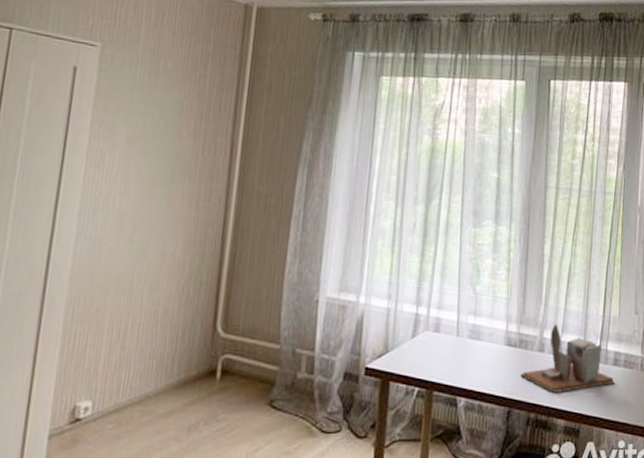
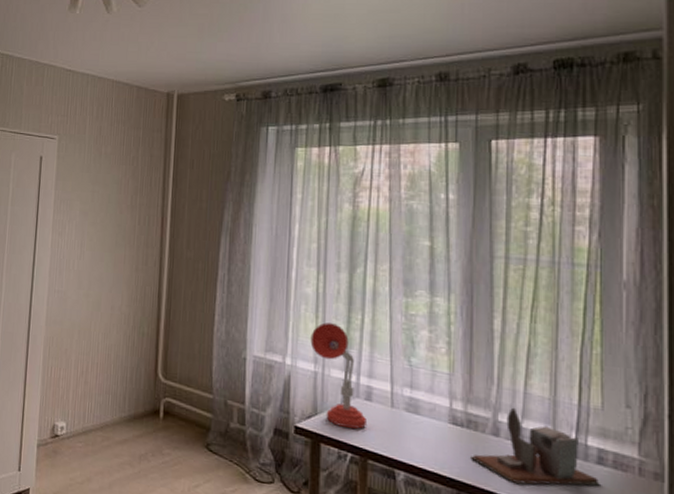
desk lamp: none [385,257,434,362] -> present [310,322,366,429]

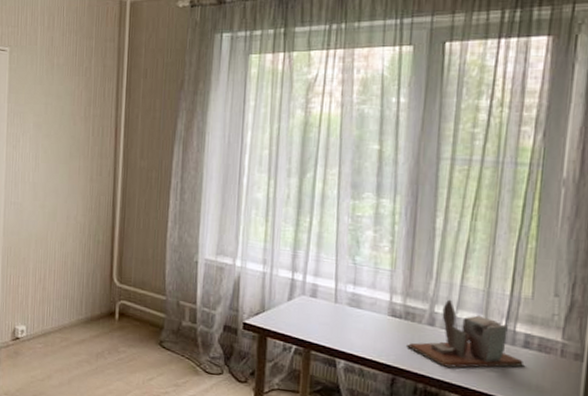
desk lamp: present [310,322,366,429] -> none [260,226,311,323]

